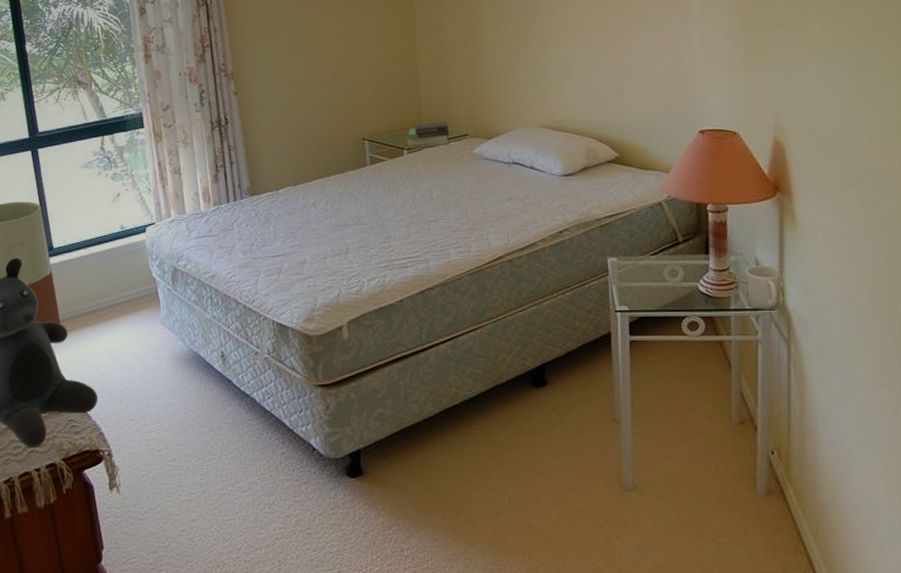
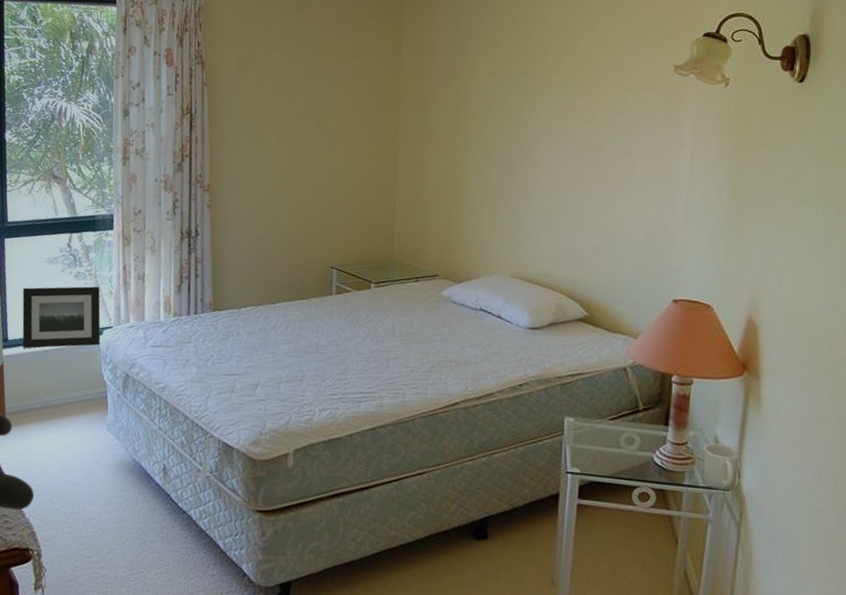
picture frame: none [62,185,144,255] -> present [22,286,101,349]
books: present [407,121,450,150] -> none [375,258,420,284]

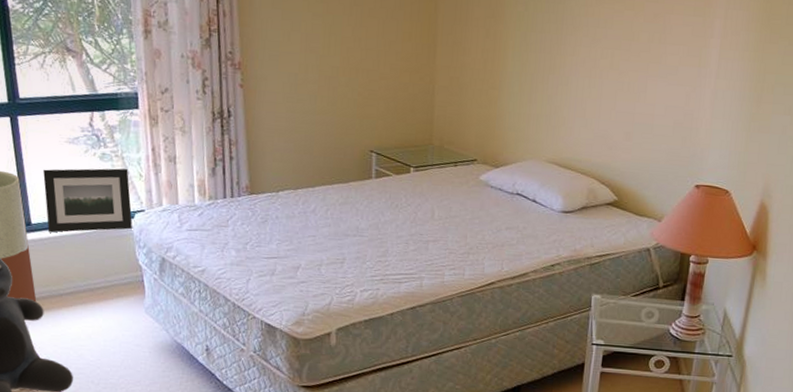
mug: present [701,442,743,492] -> none [710,315,747,357]

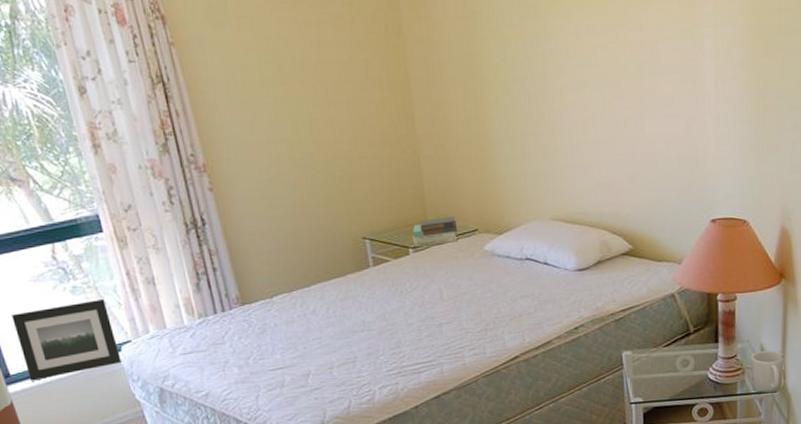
books: none [415,143,459,168] -> present [412,215,458,248]
mug: none [710,315,747,357] -> present [750,350,786,394]

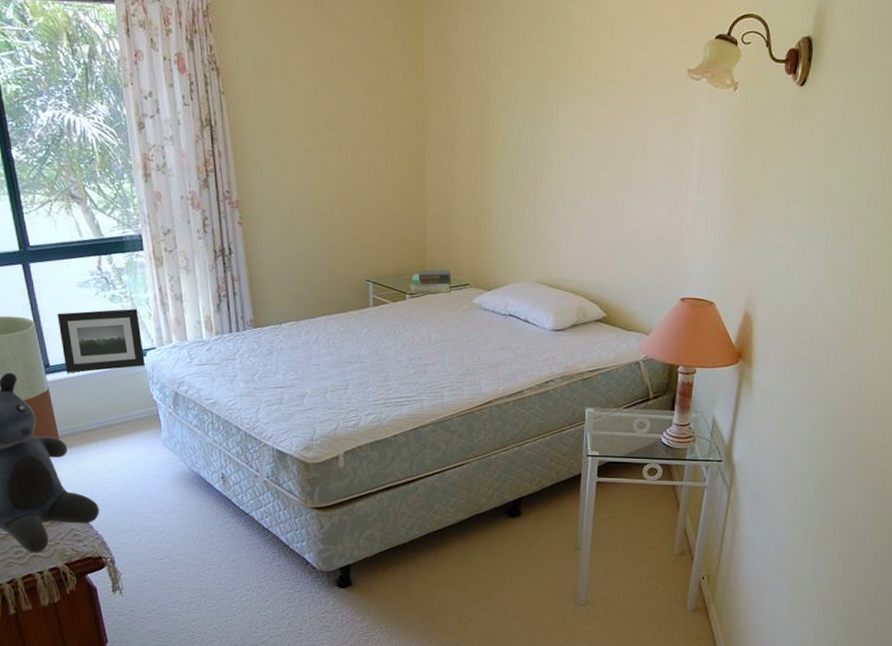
mug: present [750,350,786,394] -> none [700,422,735,462]

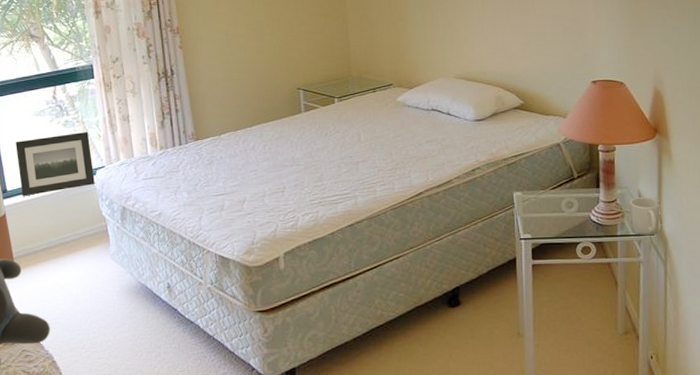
books: present [410,269,452,295] -> none [337,72,376,98]
mug: none [700,422,735,462] -> present [629,196,662,236]

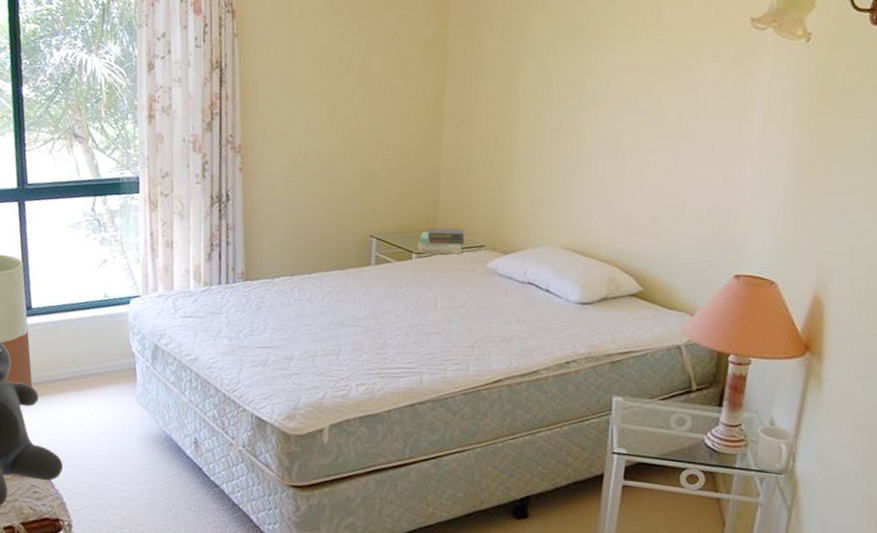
picture frame: present [16,131,95,197] -> none [45,253,128,317]
books: none [337,72,376,98] -> present [417,227,465,255]

